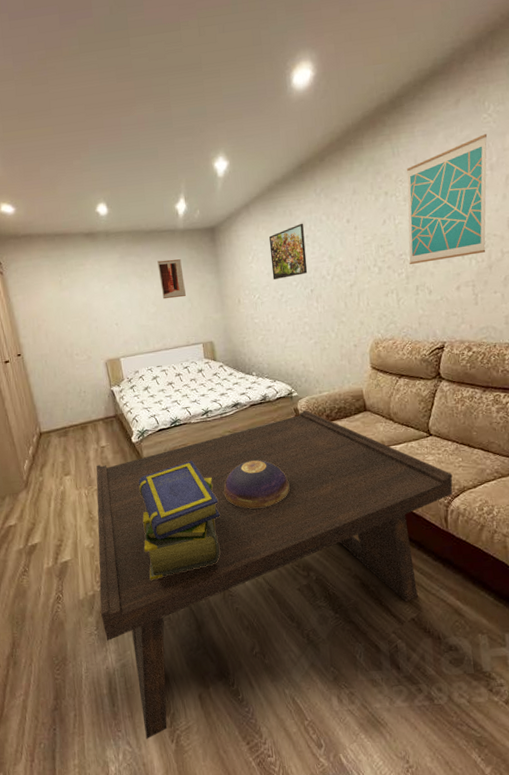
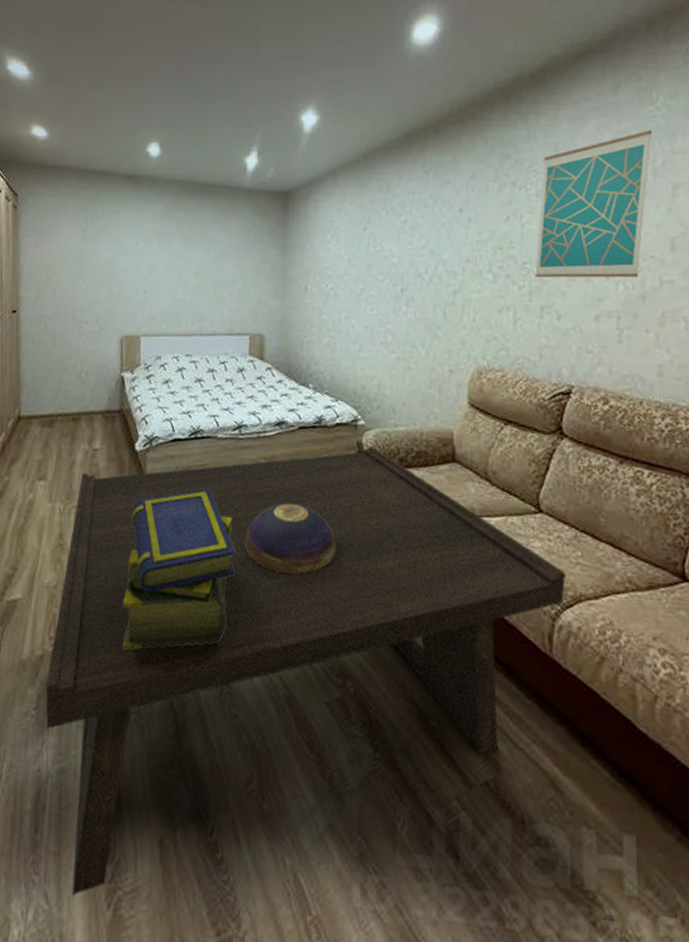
wall art: present [157,259,186,300] -> none [209,222,241,272]
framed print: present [268,223,308,280] -> none [353,203,402,269]

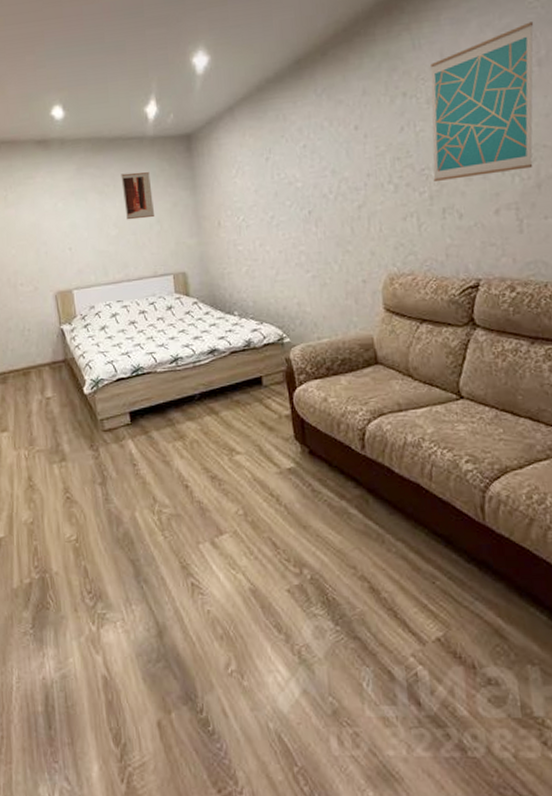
coffee table: present [45,446,566,896] -> none [38,360,492,776]
stack of books: present [122,489,236,650] -> none [89,419,190,568]
wall art: none [209,222,241,272] -> present [121,172,154,220]
decorative bowl: present [245,503,336,573] -> none [195,421,279,483]

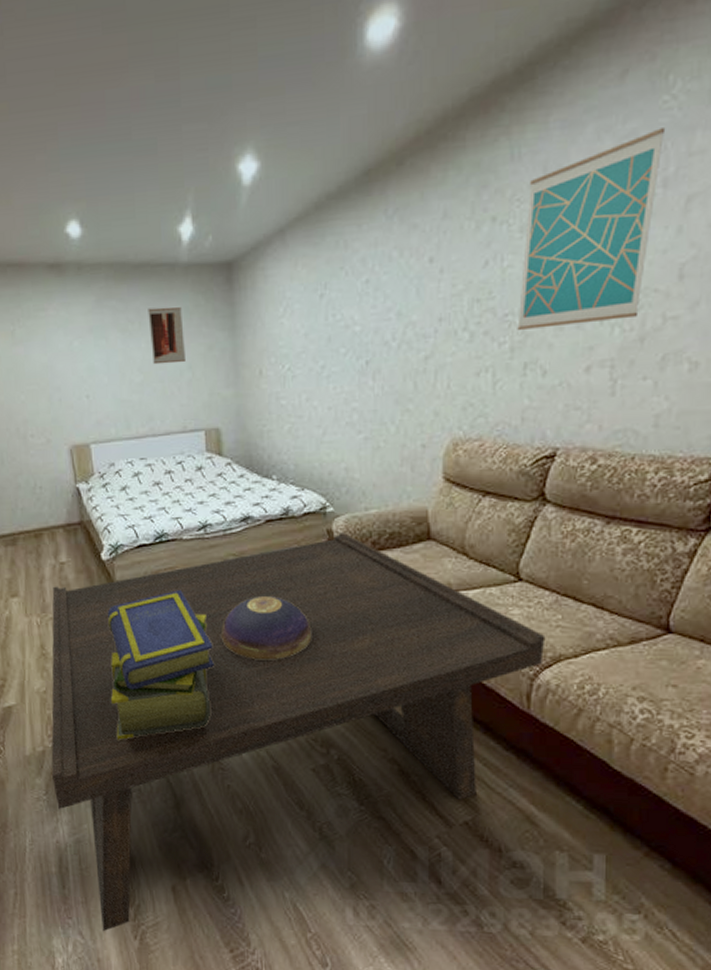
coffee table: none [38,360,492,776] -> present [51,533,546,932]
stack of books: none [89,419,190,568] -> present [107,590,214,740]
decorative bowl: none [195,421,279,483] -> present [222,595,312,660]

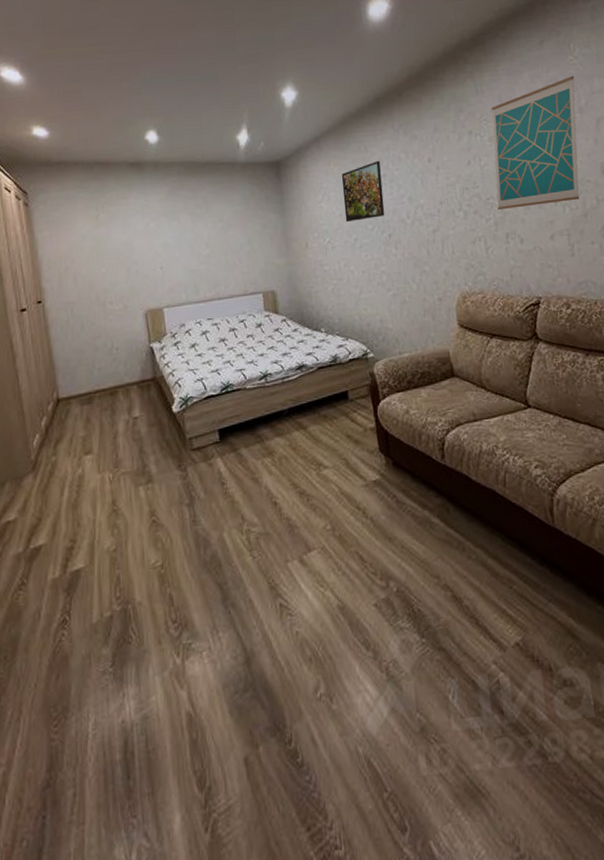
coffee table: present [51,533,546,932] -> none [119,374,558,829]
stack of books: present [107,590,214,740] -> none [177,436,279,595]
wall art: present [148,307,185,365] -> none [213,195,245,241]
decorative bowl: present [222,595,312,660] -> none [284,435,365,498]
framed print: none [310,260,364,343] -> present [341,160,385,222]

